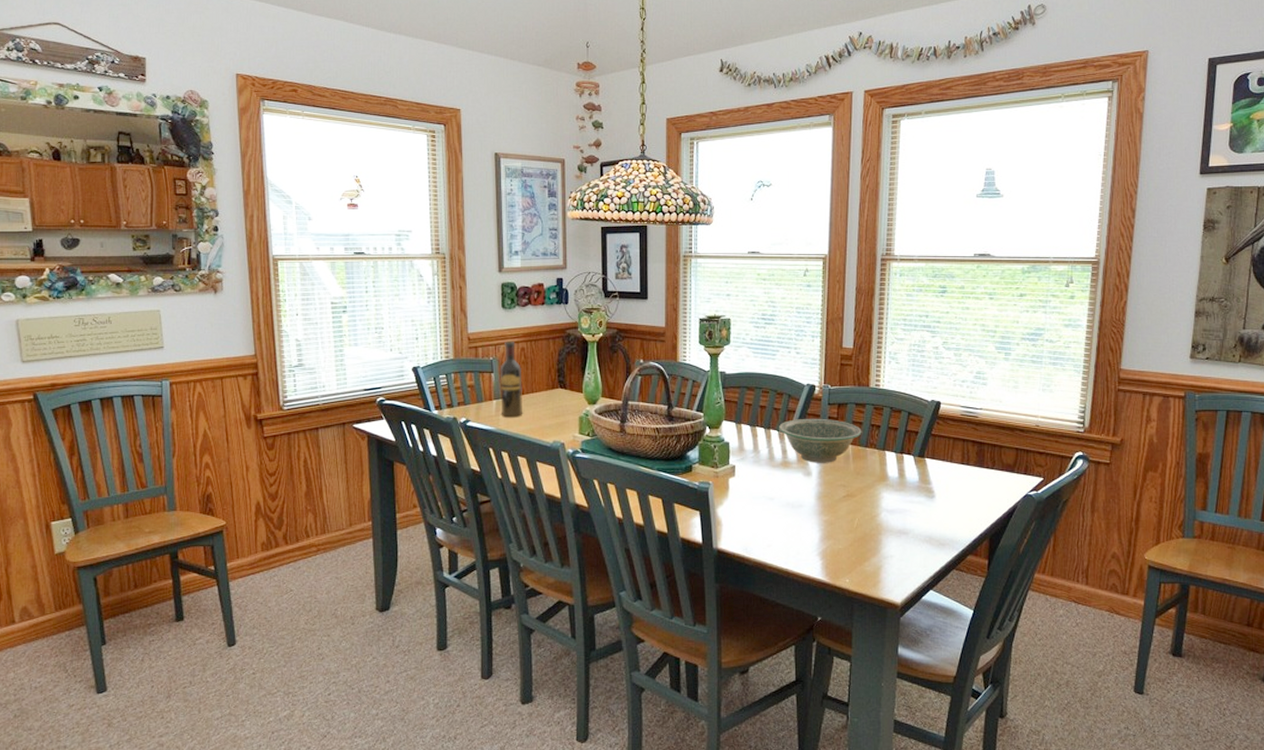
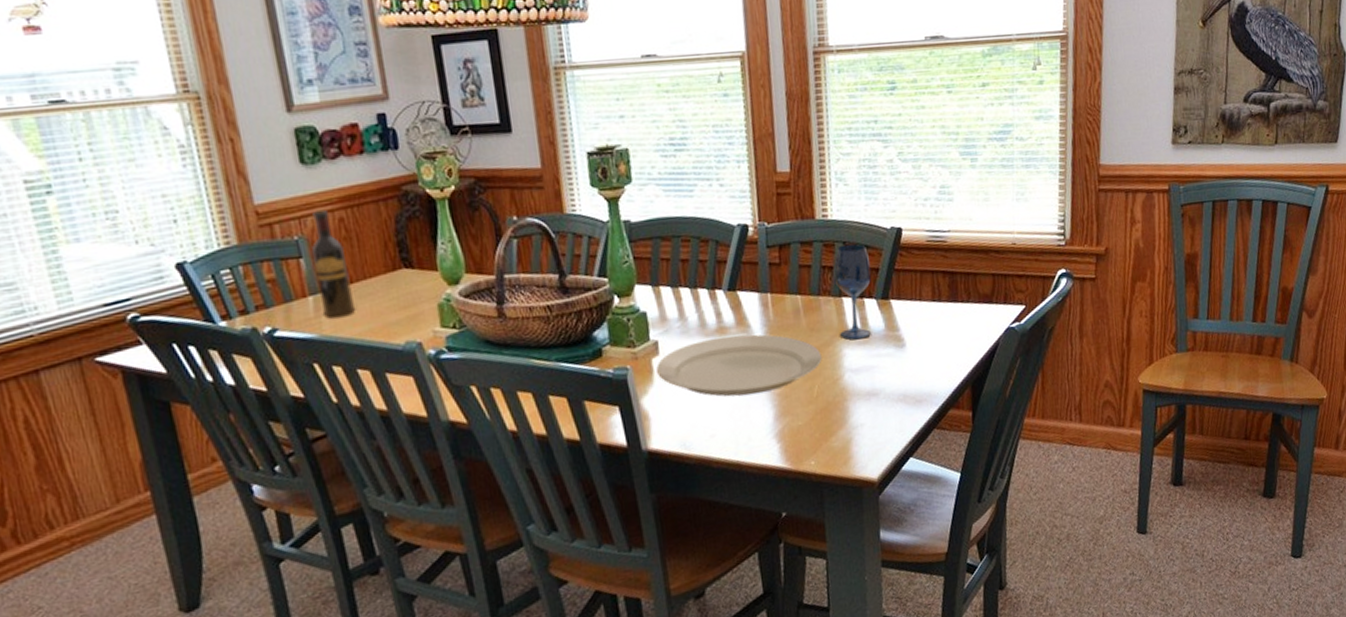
plate: none [732,469,864,517] -> present [657,334,822,397]
bowl: present [778,418,862,463] -> none [707,265,812,324]
wineglass: none [880,410,912,487] -> present [834,244,872,340]

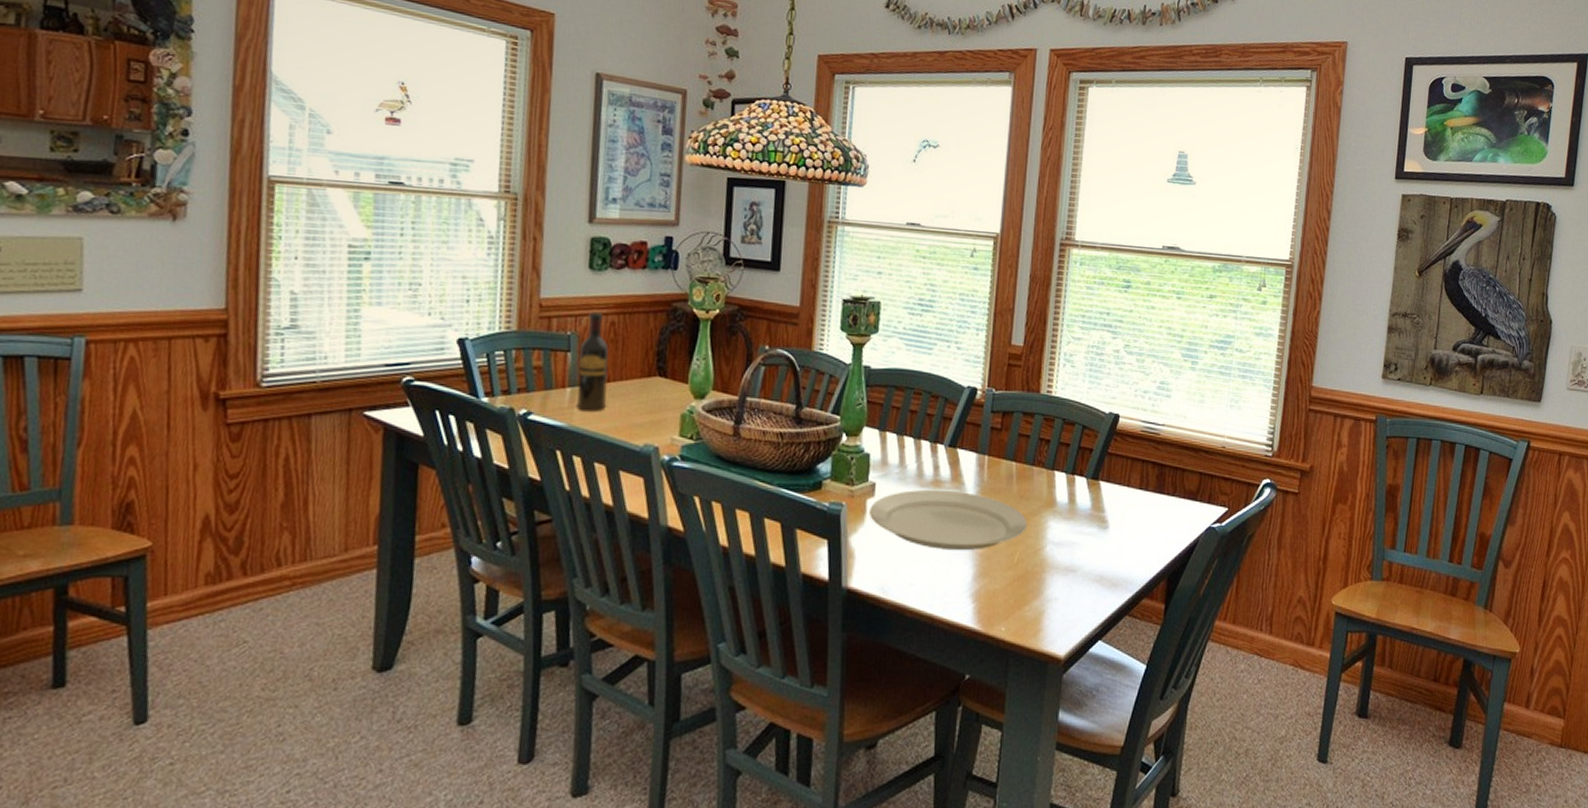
wineglass: present [834,244,872,340] -> none [1048,421,1086,514]

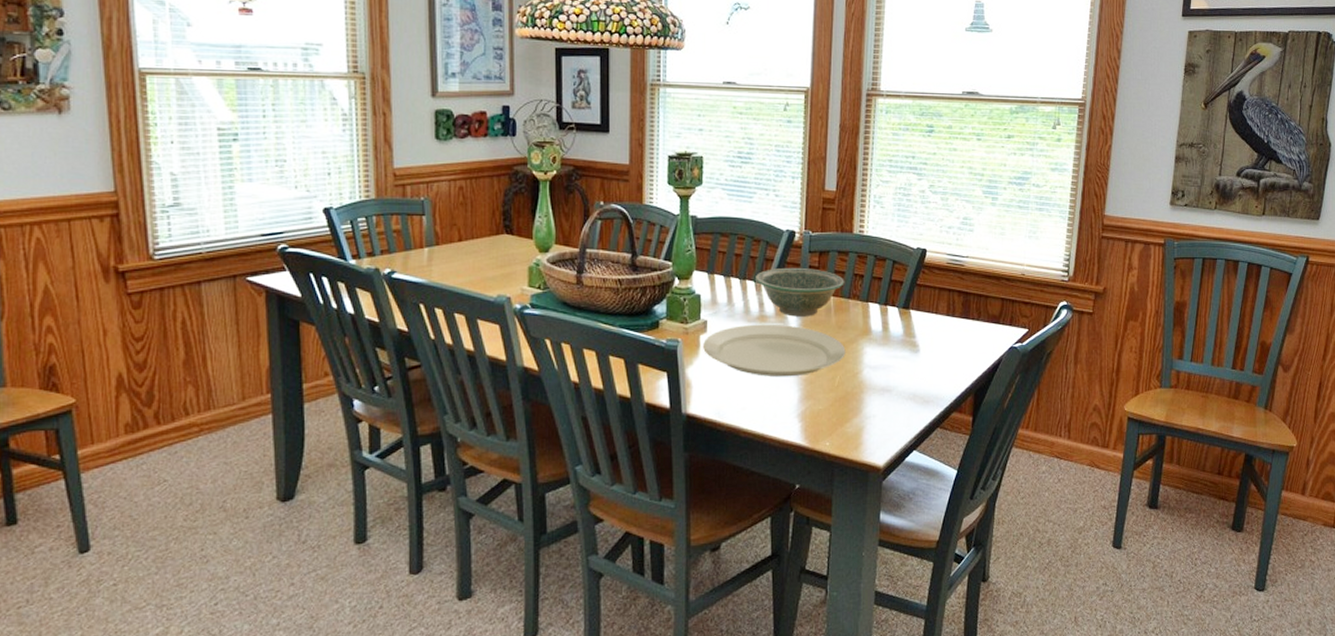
wine bottle: present [576,311,609,413] -> none [432,178,460,270]
bowl: none [930,427,1029,484] -> present [754,267,844,317]

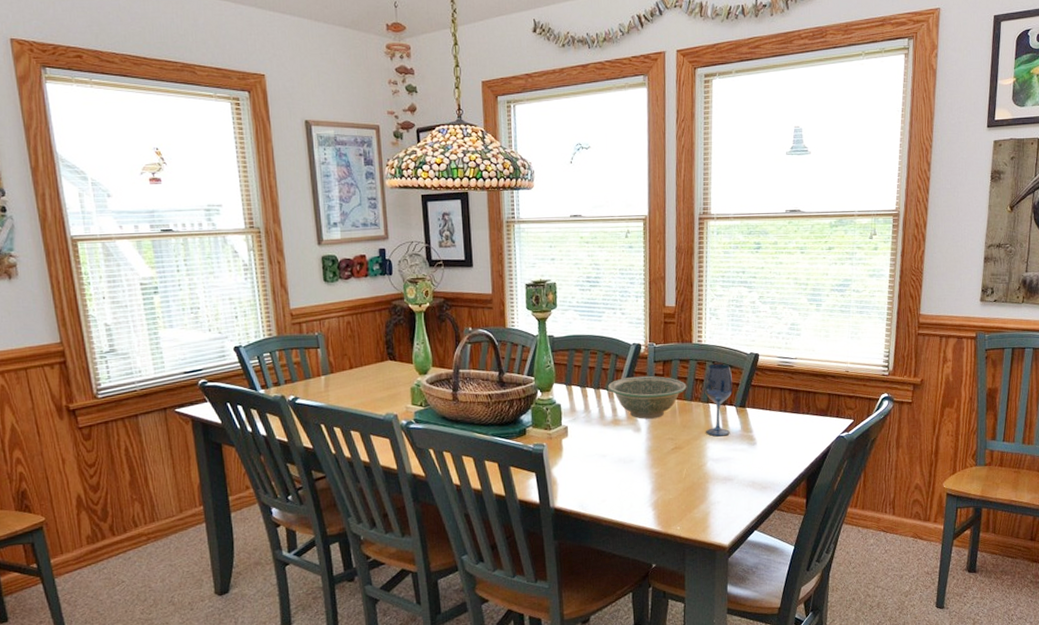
plate: present [703,324,846,376] -> none [565,426,691,472]
wineglass: none [864,258,897,341] -> present [704,363,733,437]

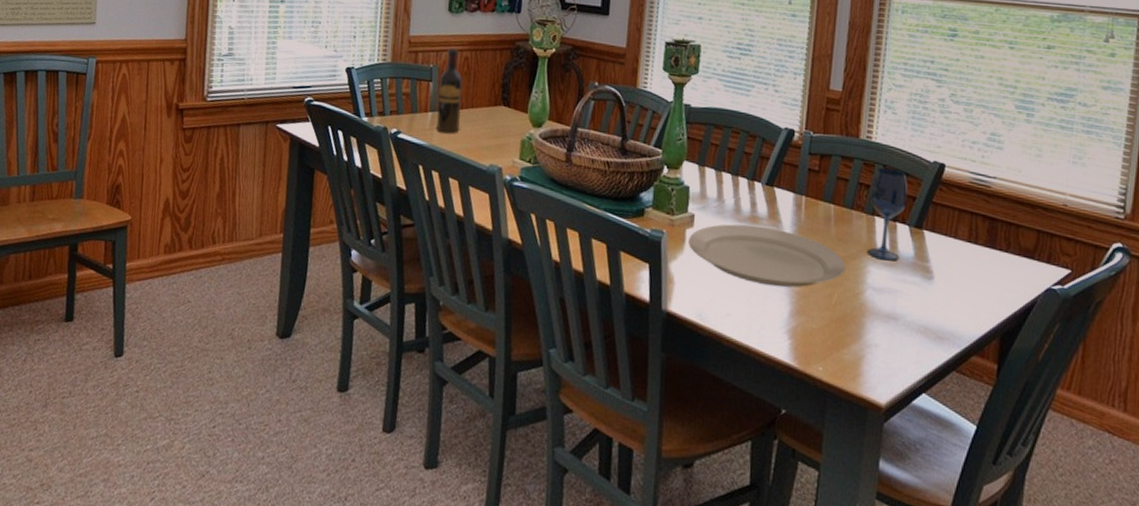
wine bottle: none [326,314,353,394] -> present [436,48,463,135]
plate: none [565,426,691,472] -> present [689,224,846,288]
bowl: present [607,376,687,419] -> none [747,167,848,224]

